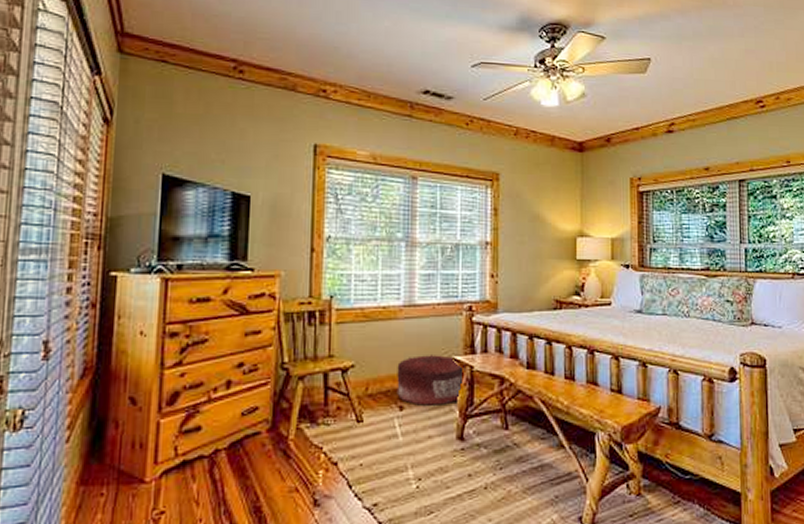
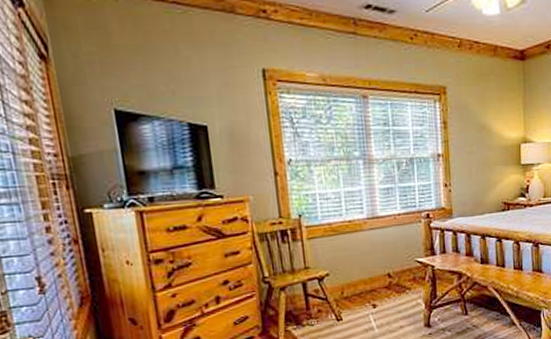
pouf: present [397,353,465,406] -> none [367,258,427,303]

